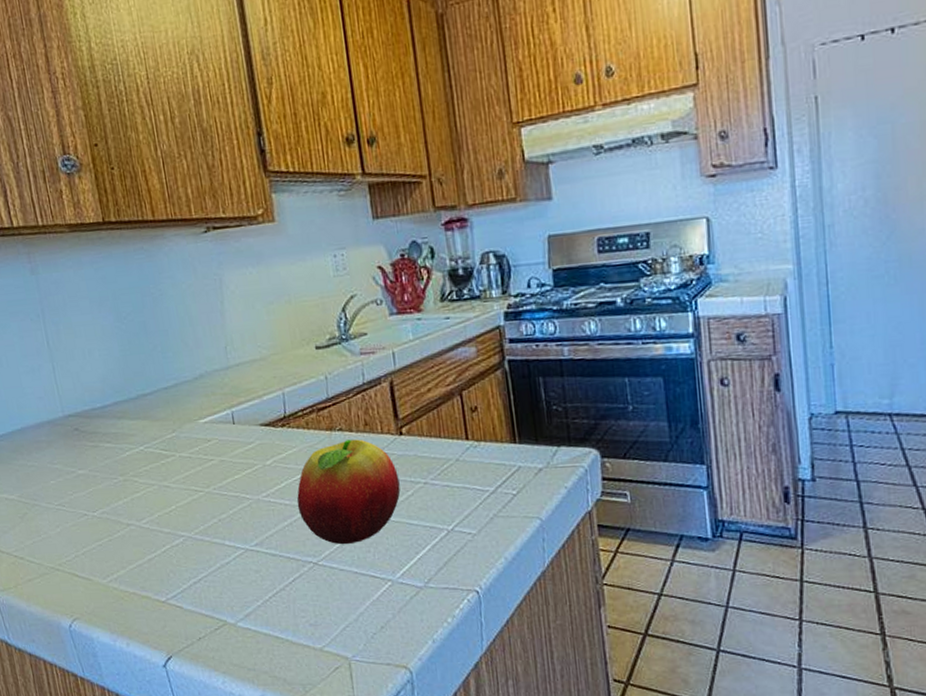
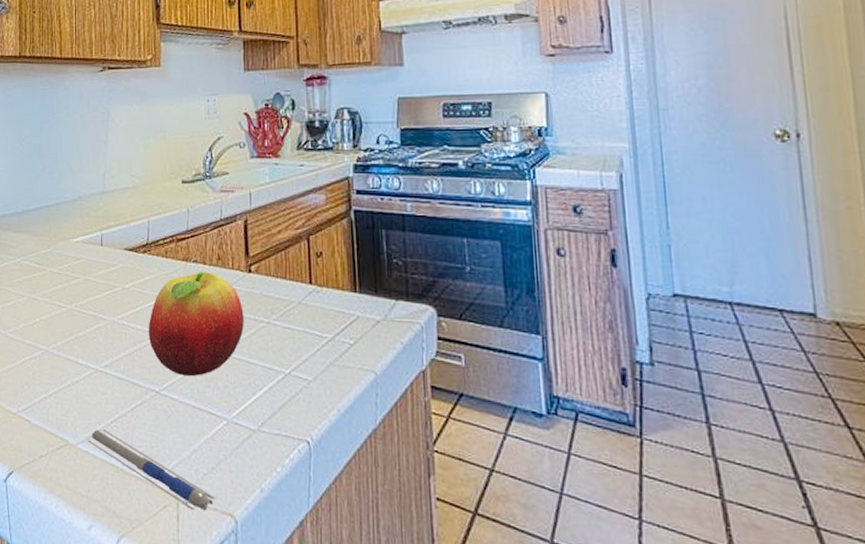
pen: none [247,606,388,667] -> present [88,429,216,510]

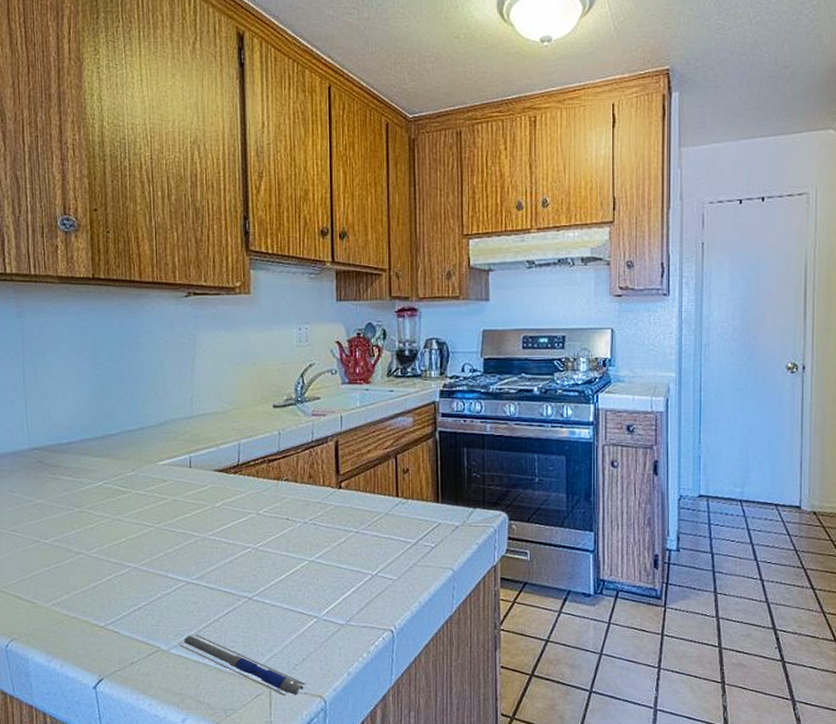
fruit: present [148,272,244,377] -> none [239,489,334,583]

